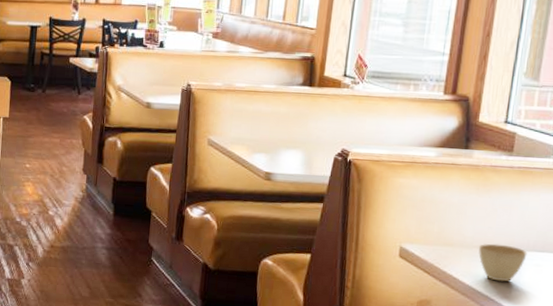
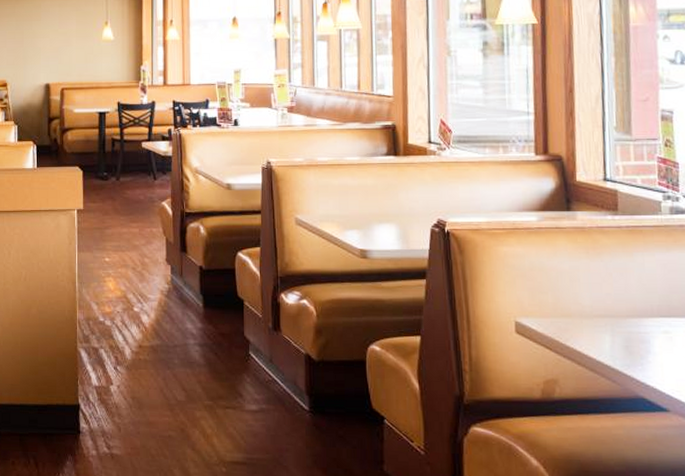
cup: present [478,243,528,282] -> none [599,311,653,354]

